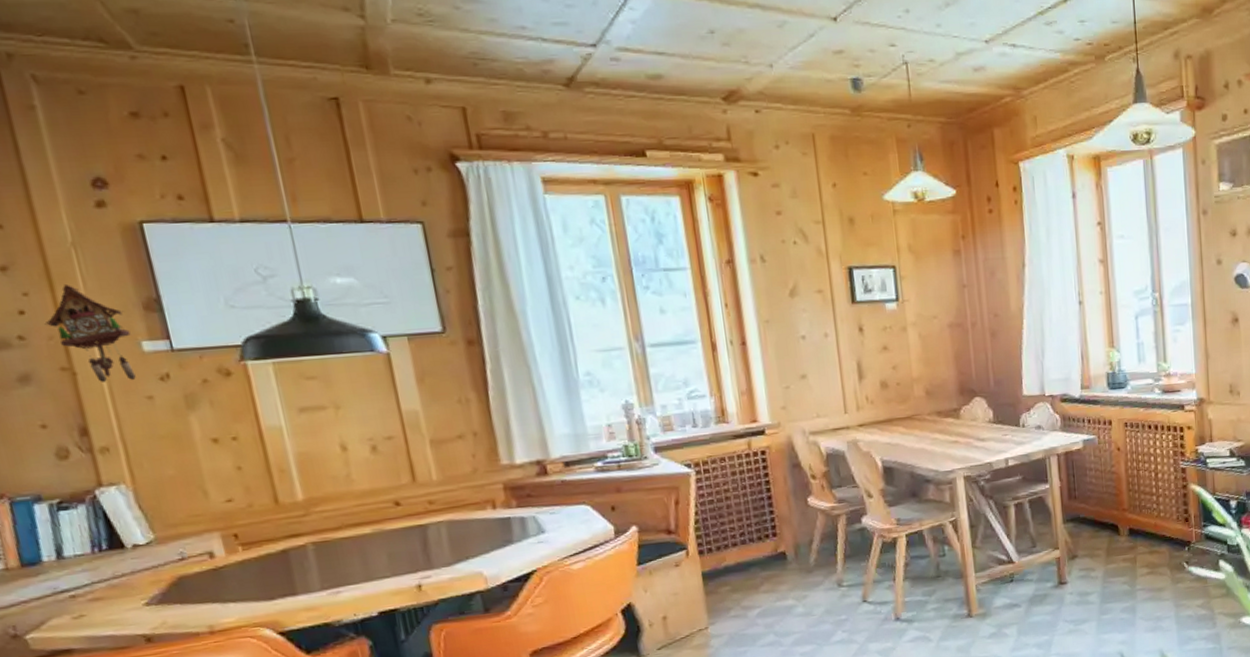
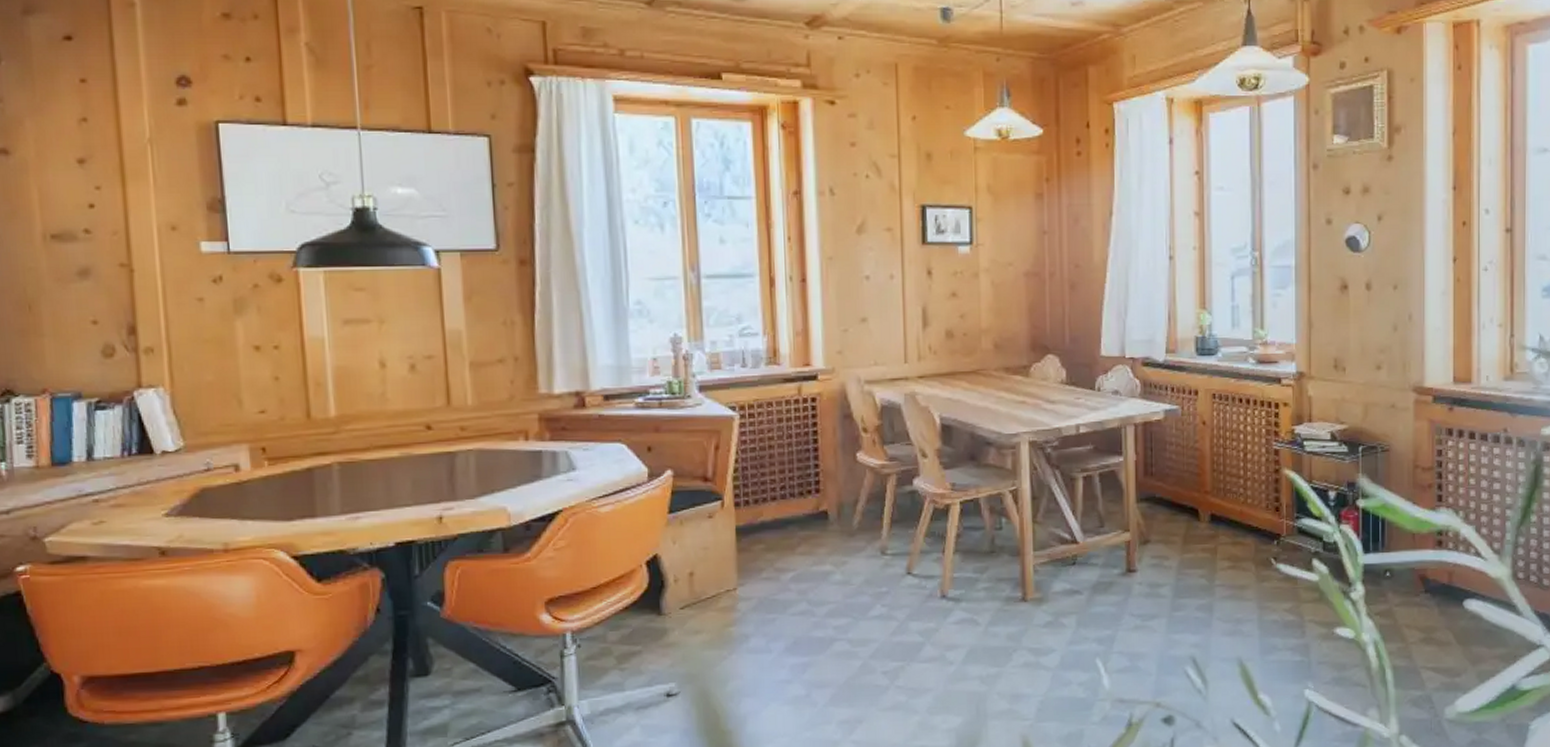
cuckoo clock: present [45,283,136,382] -> none [111,179,191,281]

